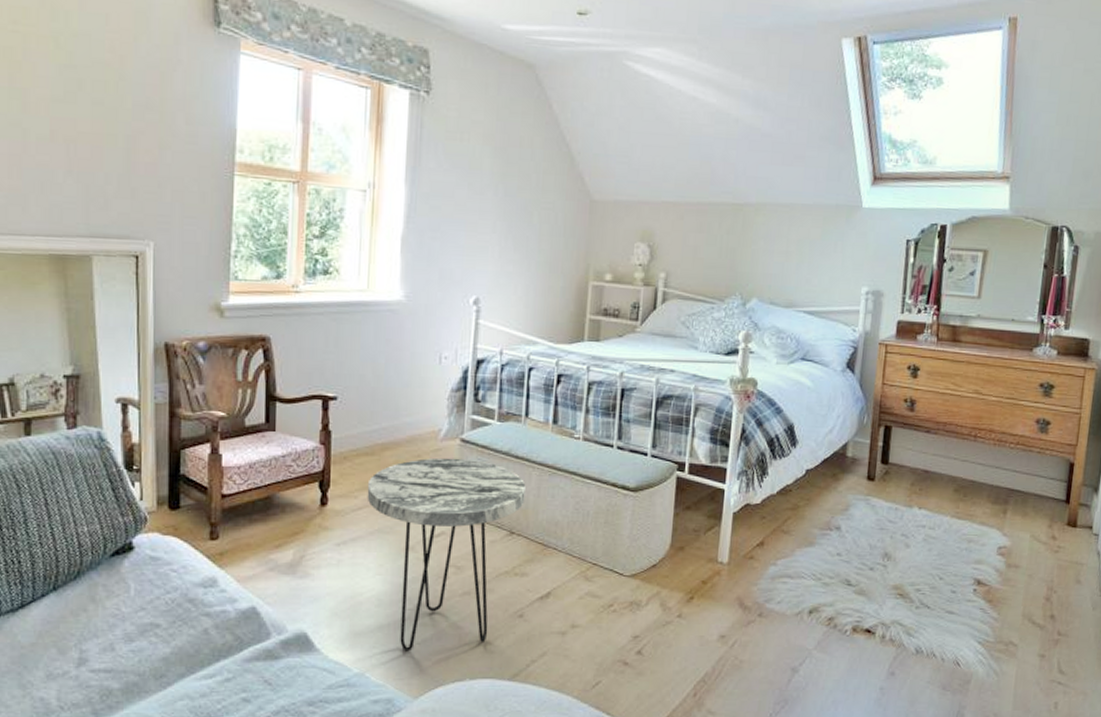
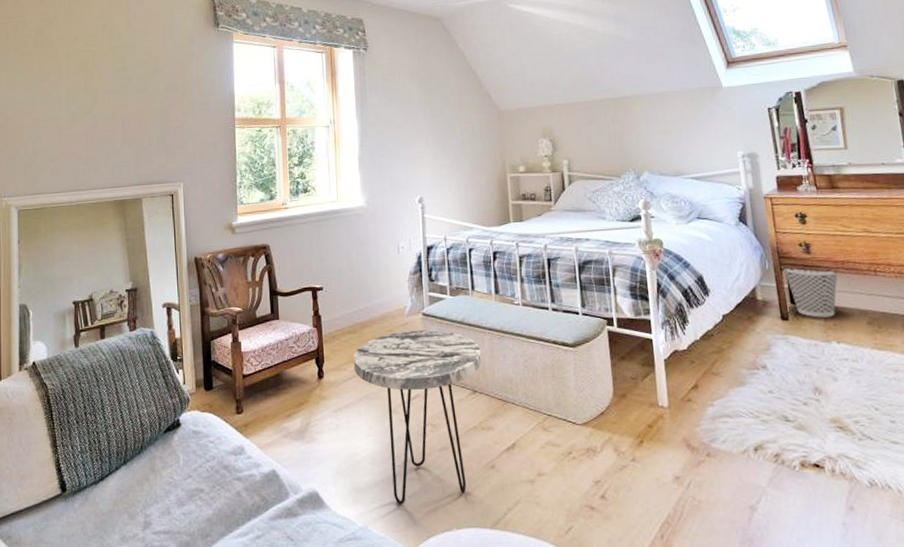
wastebasket: none [880,423,938,481] -> present [782,267,838,318]

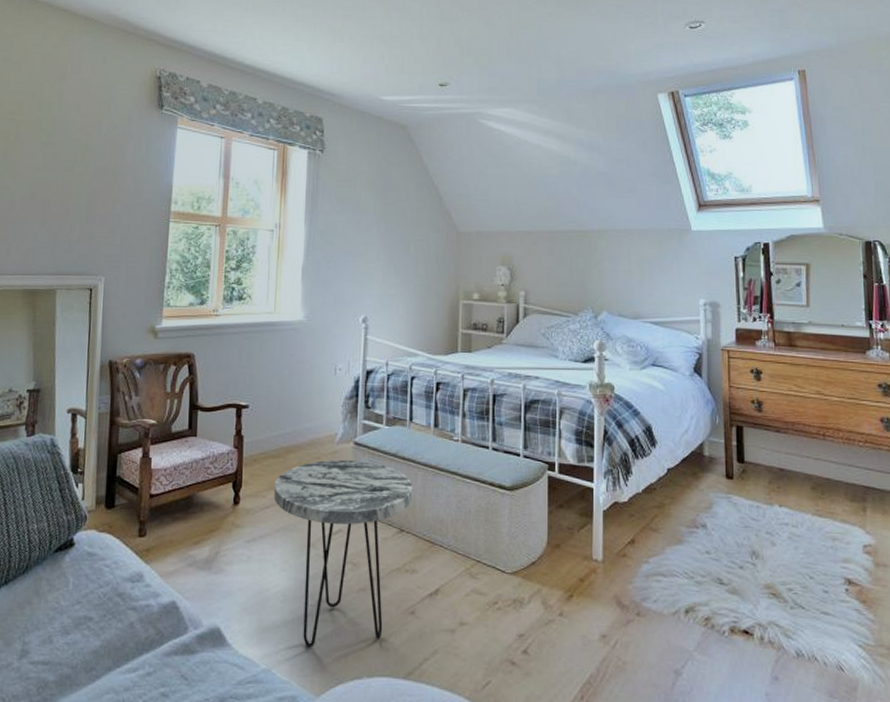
wastebasket: present [782,267,838,318] -> none [732,423,788,479]

